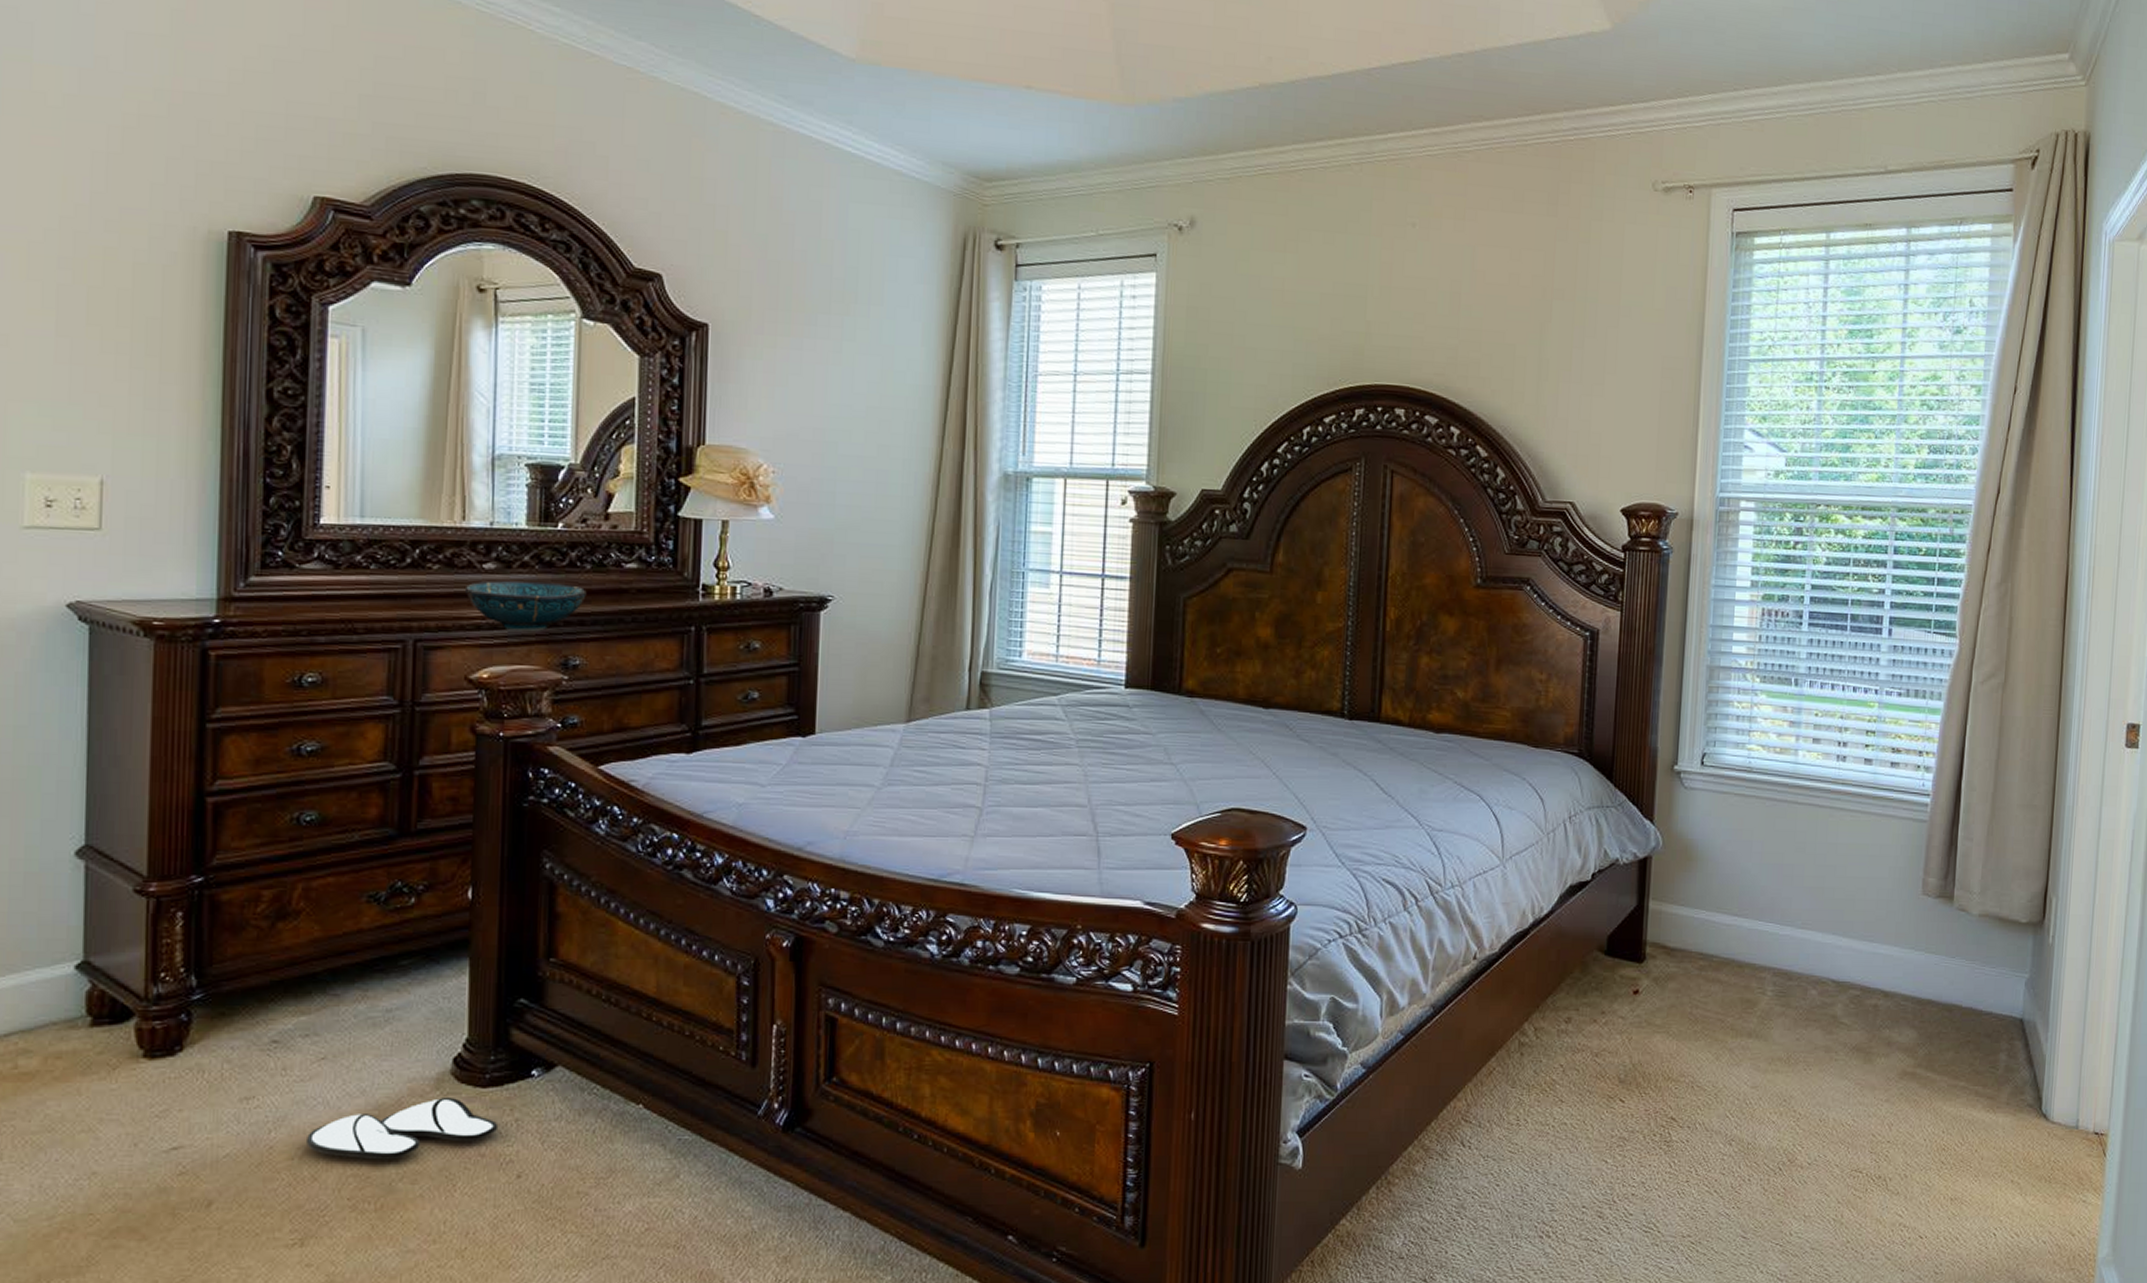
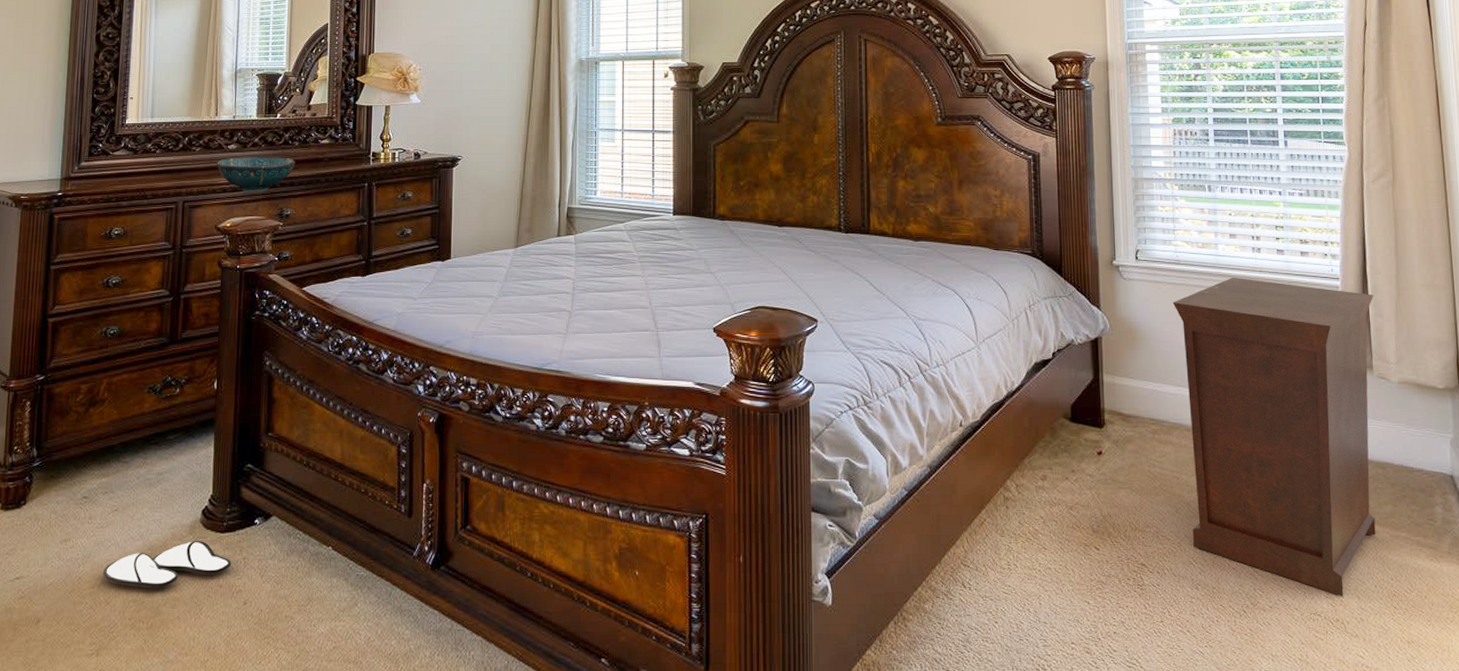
nightstand: none [1732,789,1966,1152] -> present [1172,276,1376,597]

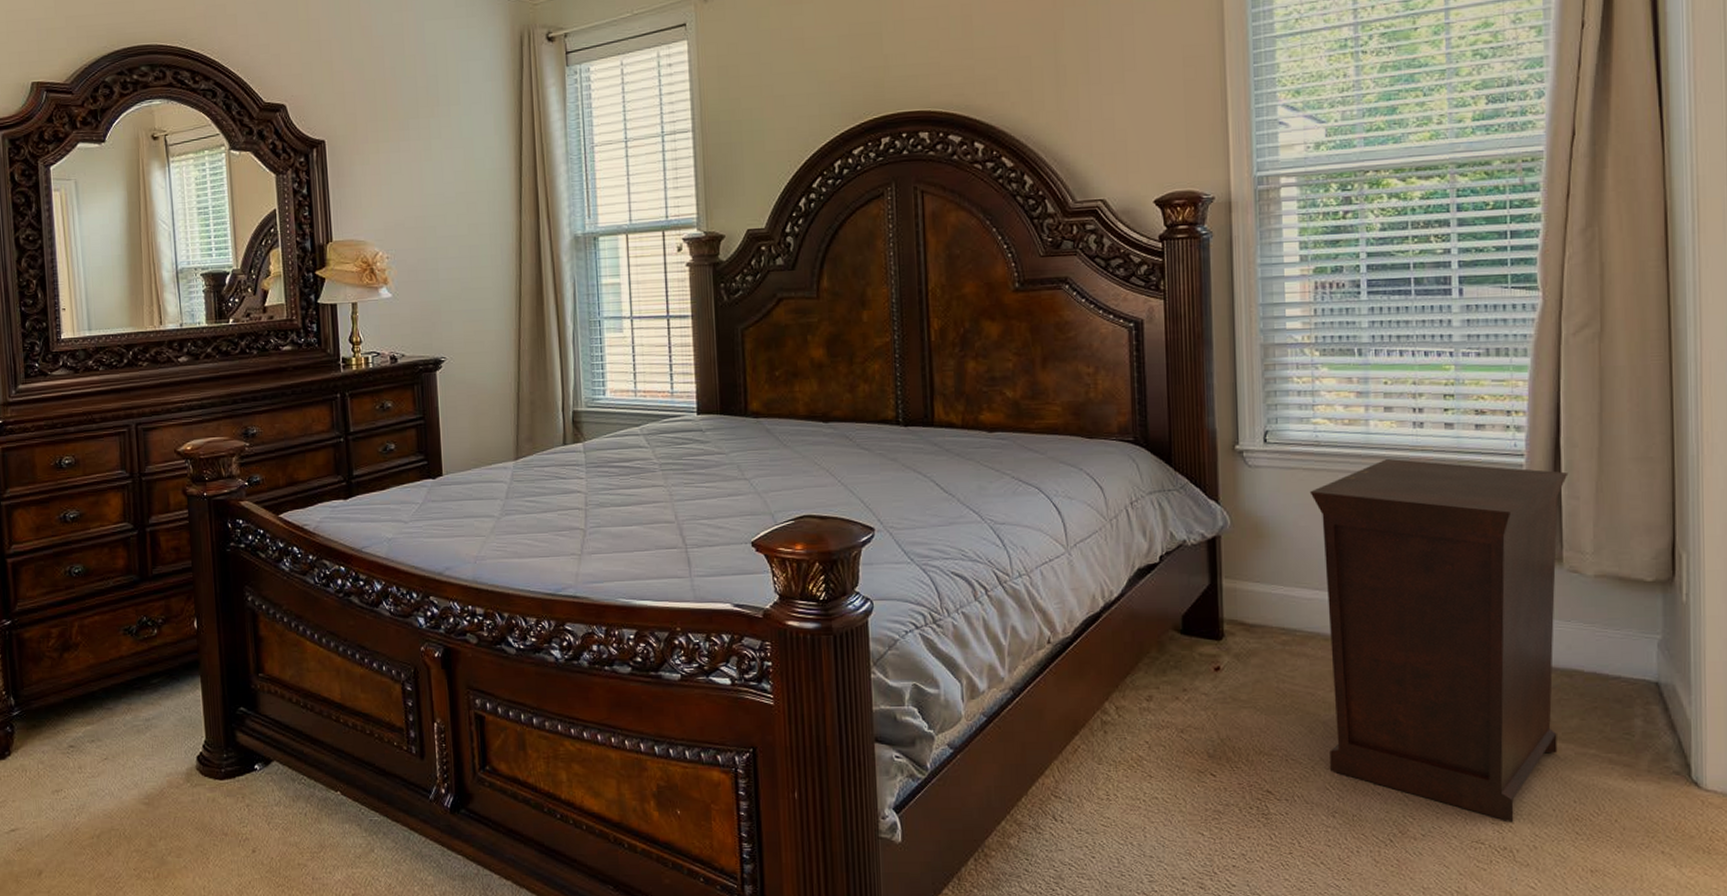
slippers: present [103,541,232,589] -> none [101,788,235,838]
decorative bowl: present [216,156,295,192] -> none [167,368,256,411]

